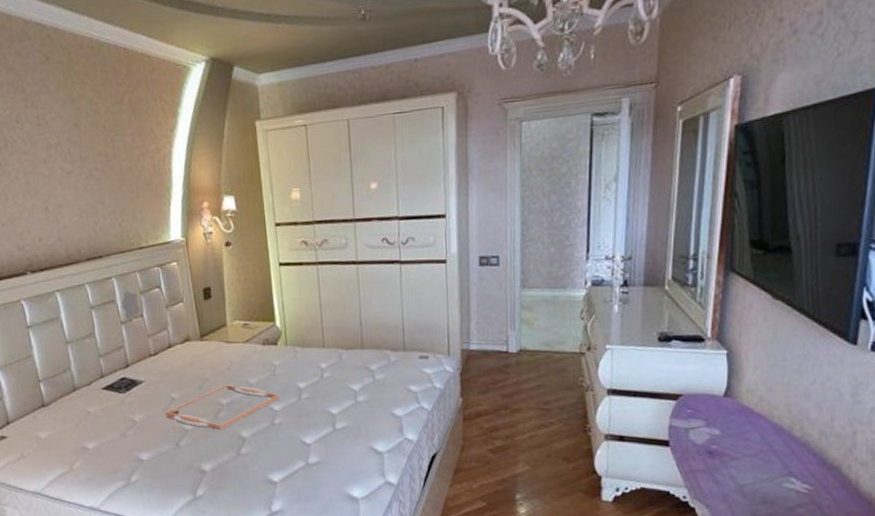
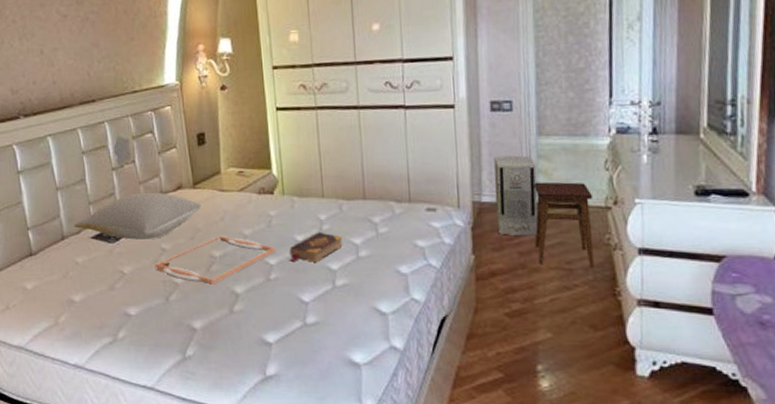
pillow: none [85,344,209,390] -> present [74,192,202,241]
book: none [292,379,342,407] -> present [289,232,343,262]
air purifier: none [481,306,520,380] -> present [494,155,538,236]
stool: none [516,330,570,406] -> present [534,181,595,267]

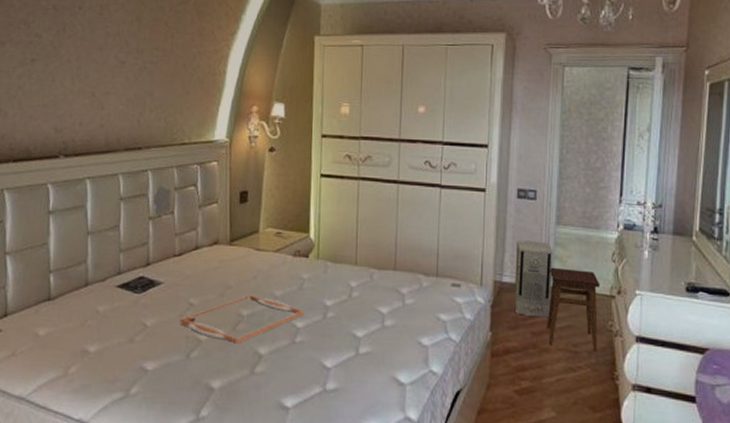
pillow: present [74,192,202,241] -> none [100,244,236,294]
book: present [289,232,343,262] -> none [316,298,370,328]

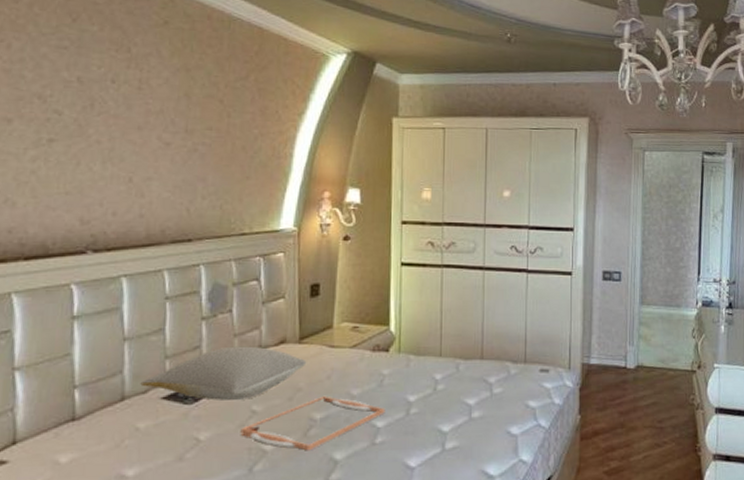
pillow: none [100,244,236,294] -> present [140,346,307,402]
air purifier: present [514,240,553,318] -> none [602,321,638,397]
stool: present [547,267,601,351] -> none [633,346,682,425]

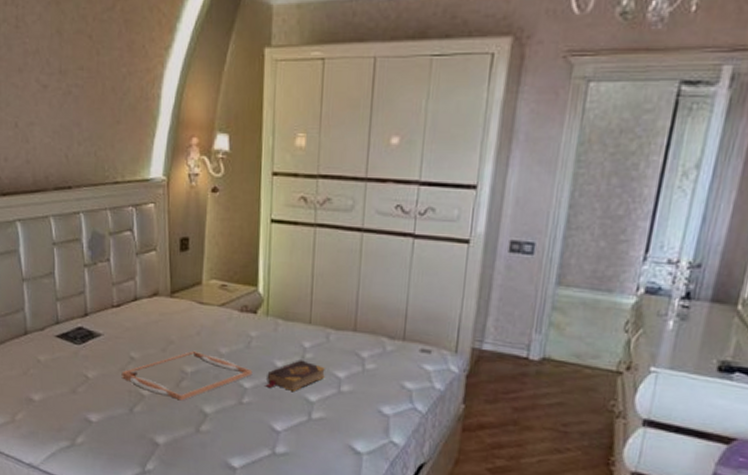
pillow: present [140,346,307,402] -> none [38,294,178,347]
book: none [398,392,456,424] -> present [265,360,325,391]

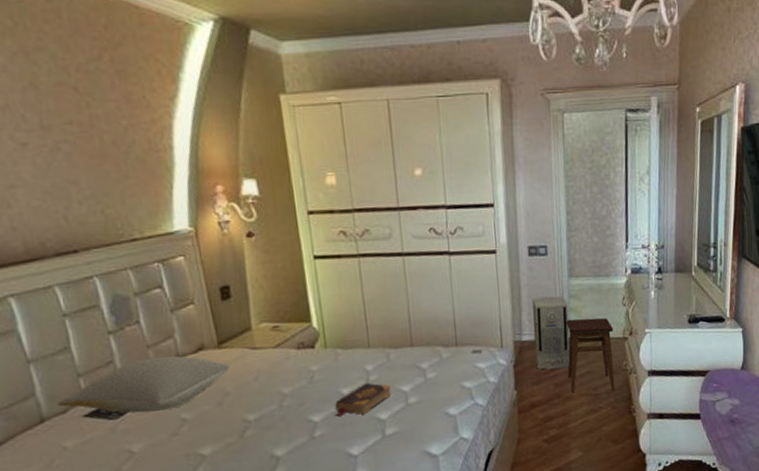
pillow: none [38,294,178,347] -> present [57,355,231,413]
serving tray: present [121,350,253,401] -> none [173,397,320,451]
air purifier: none [494,302,549,393] -> present [532,296,570,370]
stool: none [532,335,606,432] -> present [566,317,615,392]

